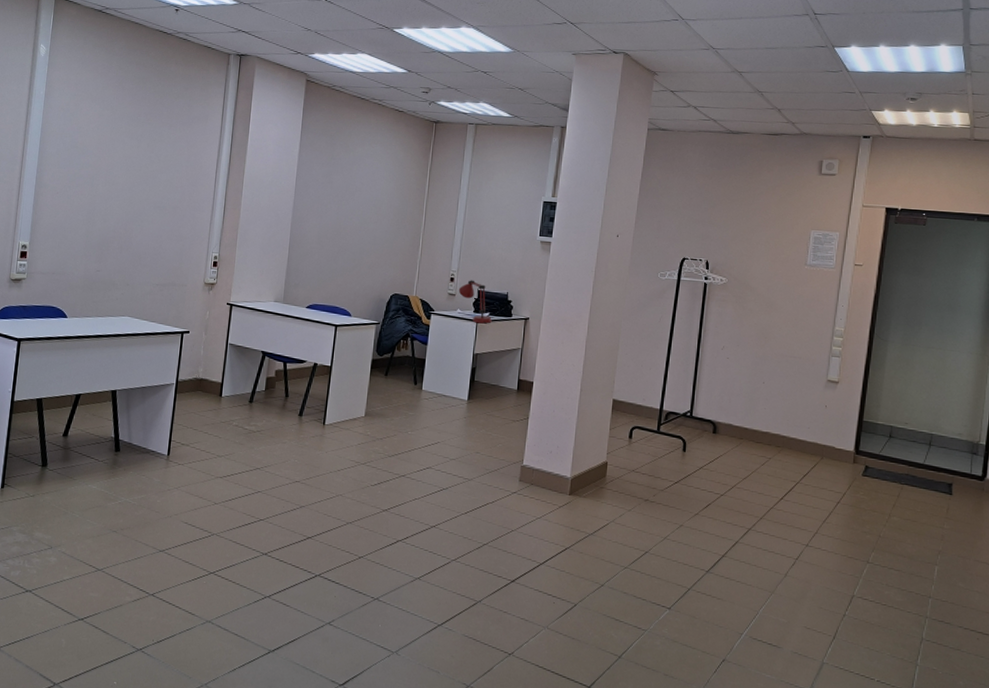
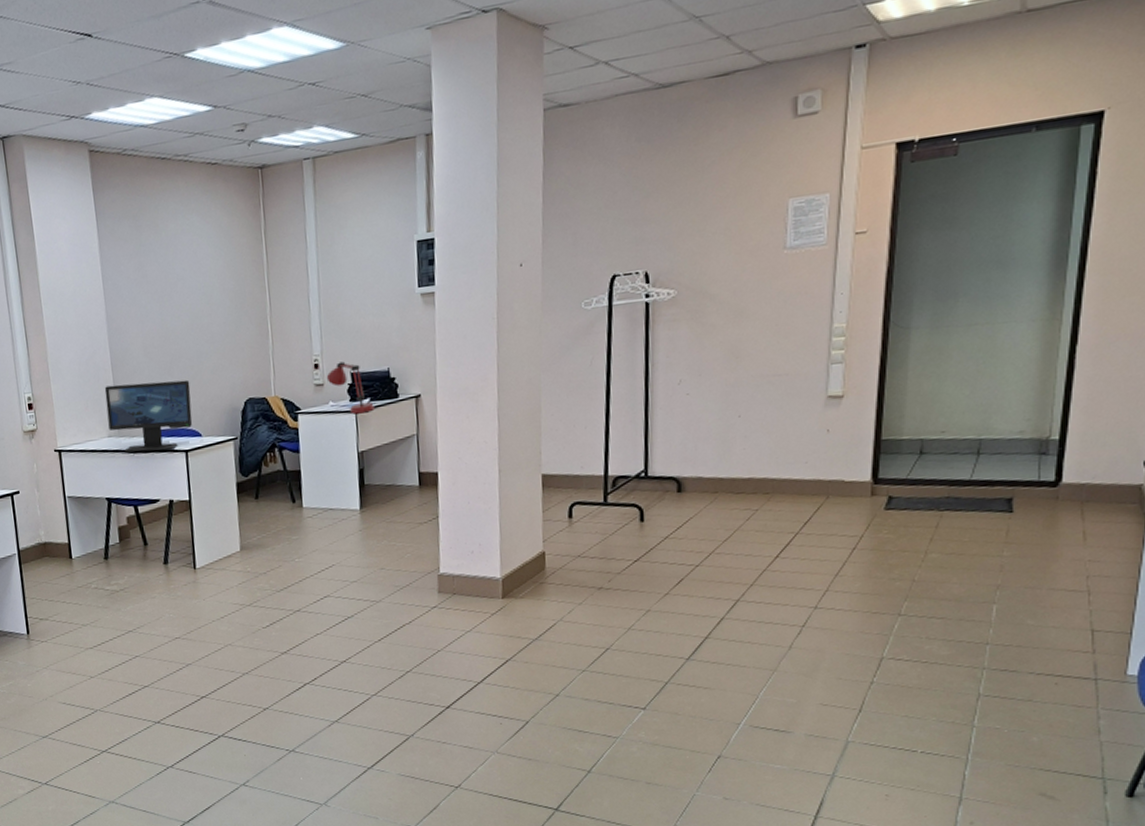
computer monitor: none [276,260,350,323] -> present [104,379,193,453]

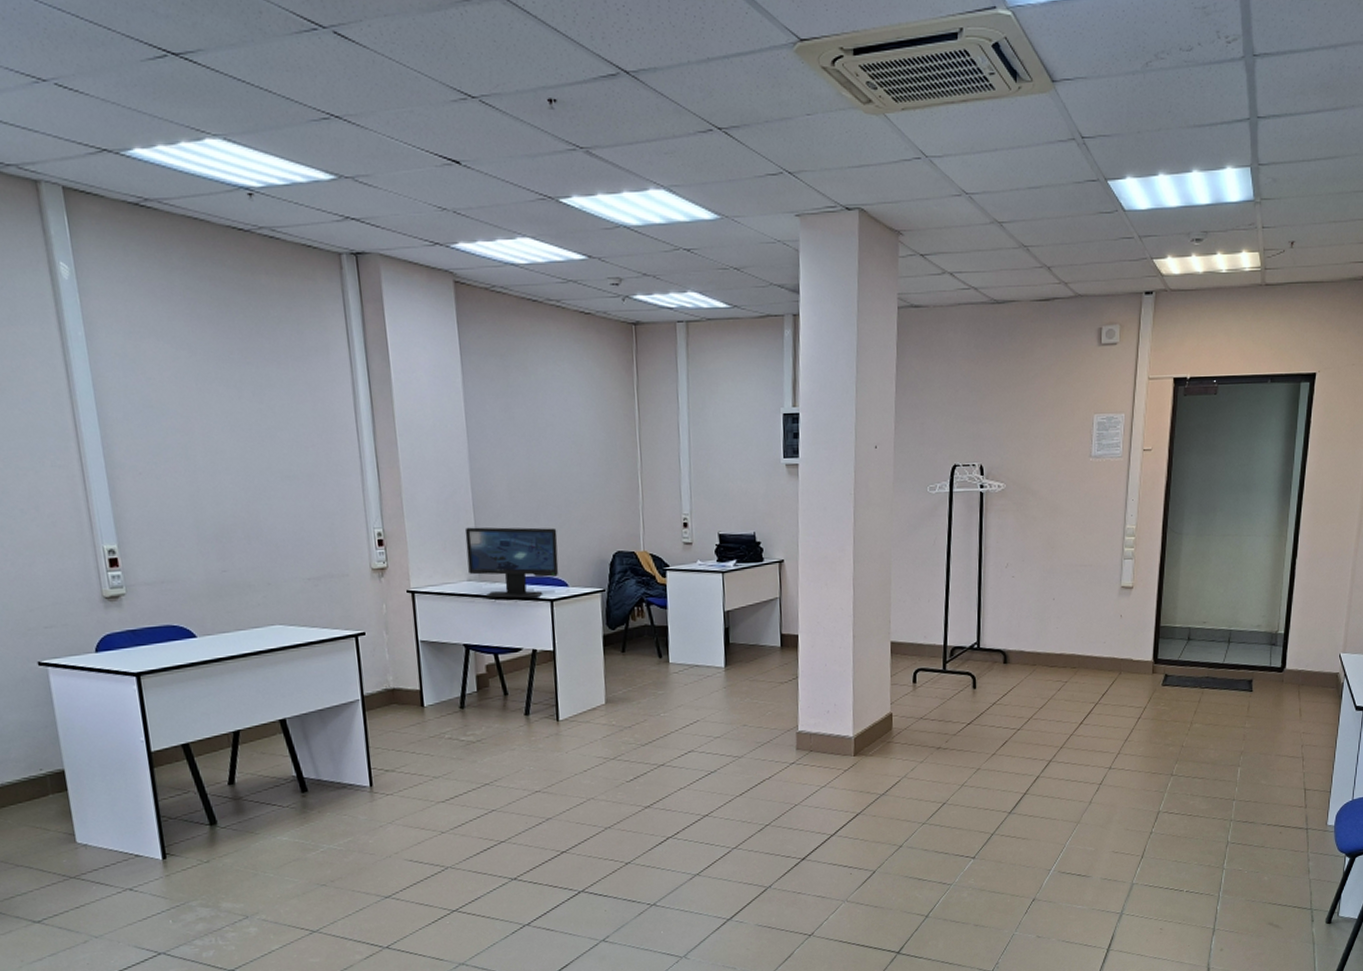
desk lamp: present [326,361,375,415] -> none [695,522,740,575]

